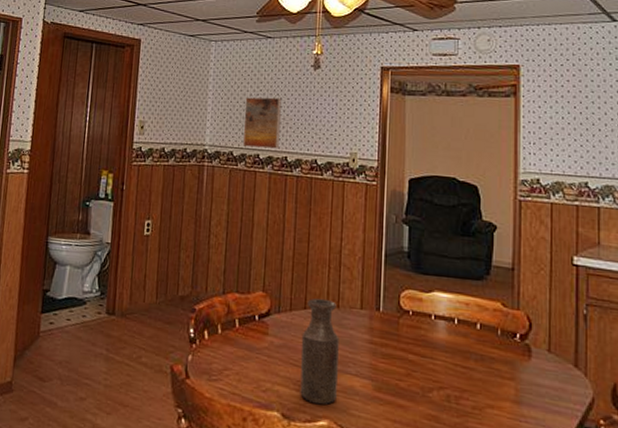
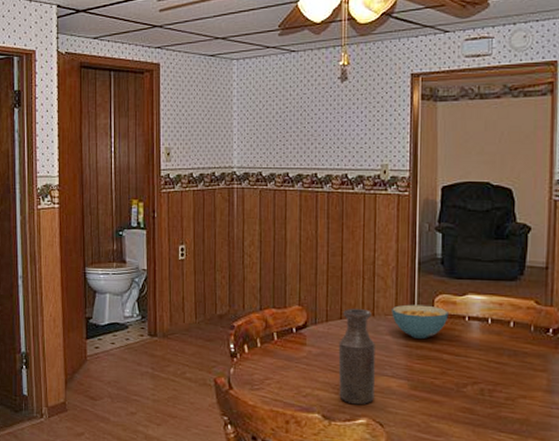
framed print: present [243,97,282,149] -> none [271,114,309,166]
cereal bowl: none [357,297,415,336] -> present [392,304,449,339]

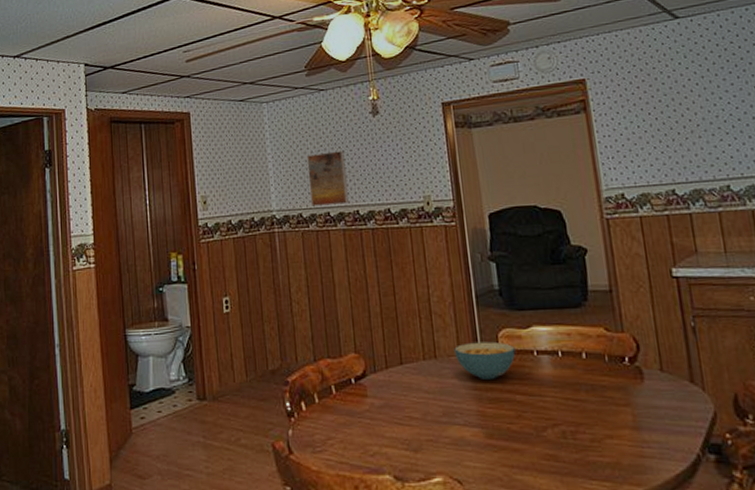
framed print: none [271,114,309,166] -> present [306,151,349,206]
bottle: present [338,308,375,405] -> none [402,350,448,461]

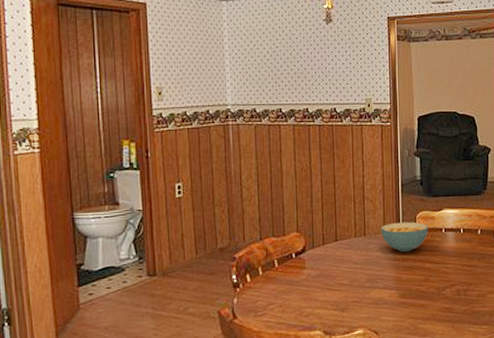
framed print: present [306,151,349,206] -> none [263,53,299,103]

